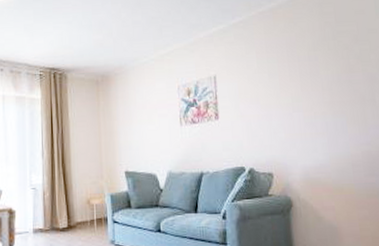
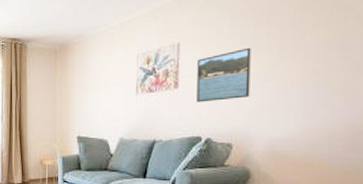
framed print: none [233,81,282,133] -> present [196,47,251,103]

